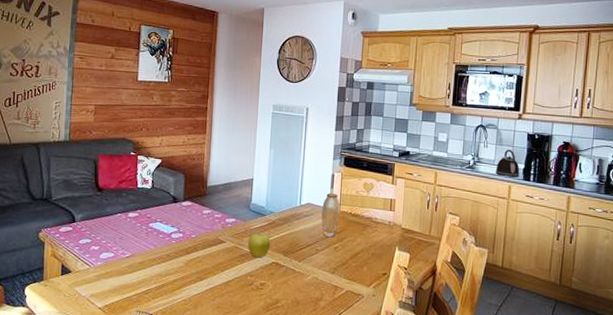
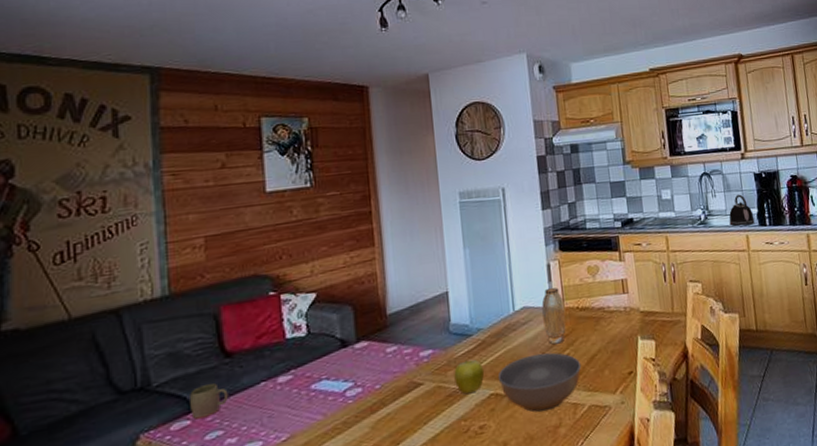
mug: none [73,206,97,228] -> present [190,383,229,419]
bowl: none [279,240,346,285] -> present [497,352,582,412]

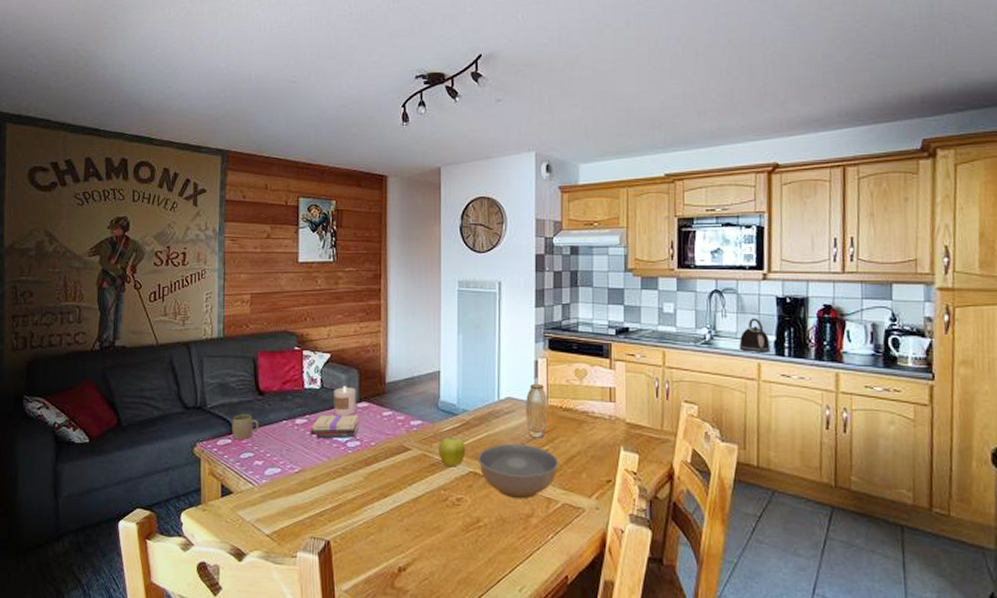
books: none [297,357,359,395] -> present [310,415,359,439]
candle: none [323,327,354,364] -> present [333,386,356,416]

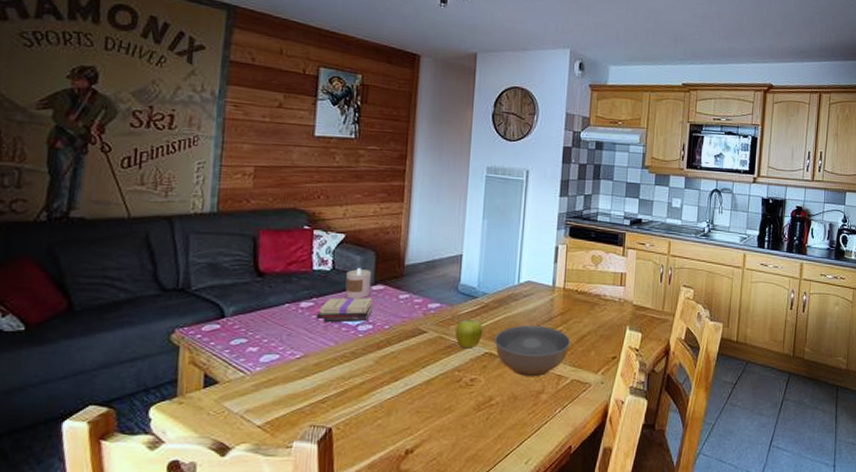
mug: present [232,414,259,440] -> none [221,297,256,325]
vase: present [526,383,549,438] -> none [543,268,566,320]
kettle: present [739,318,771,353] -> none [730,215,755,245]

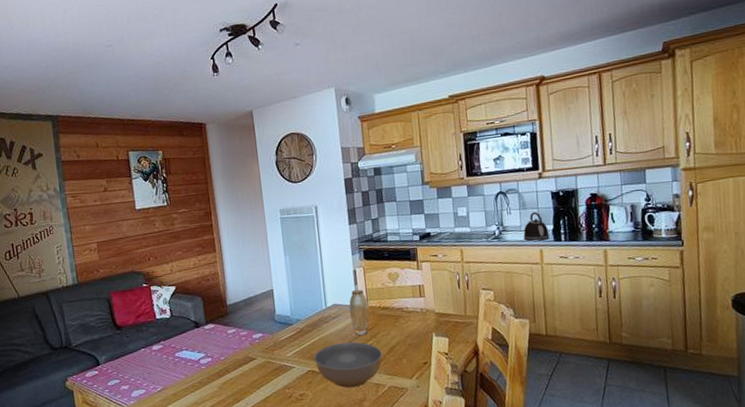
books: present [316,297,373,323] -> none [166,336,209,361]
candle: present [345,268,372,299] -> none [182,312,205,339]
fruit: present [455,319,484,348] -> none [279,343,303,369]
vase: none [543,268,566,320] -> present [349,289,370,336]
kettle: none [730,215,755,245] -> present [523,211,550,241]

